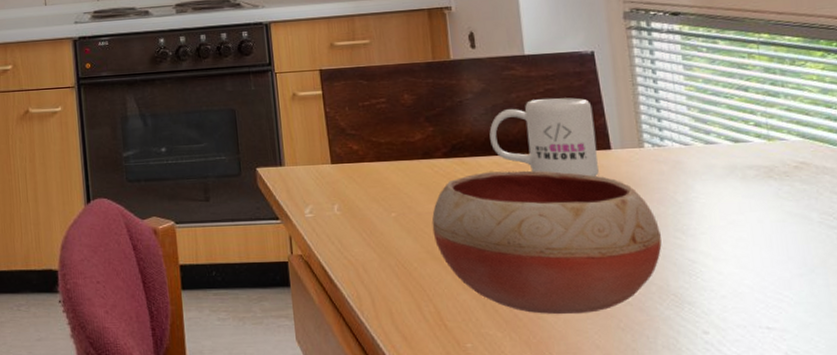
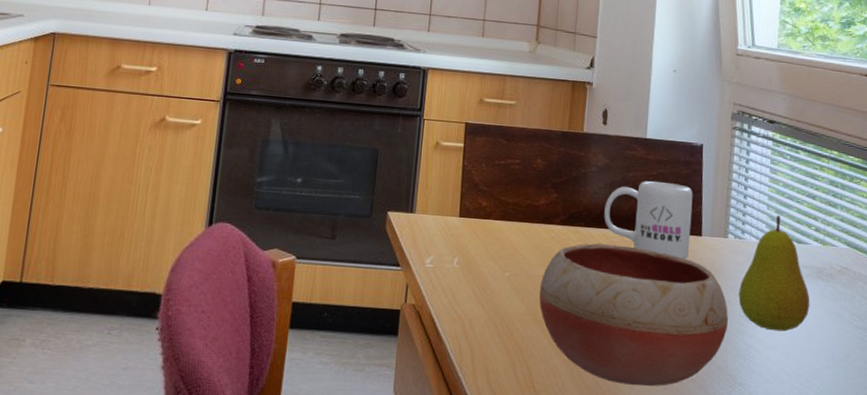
fruit: none [668,114,764,242] -> present [738,215,810,332]

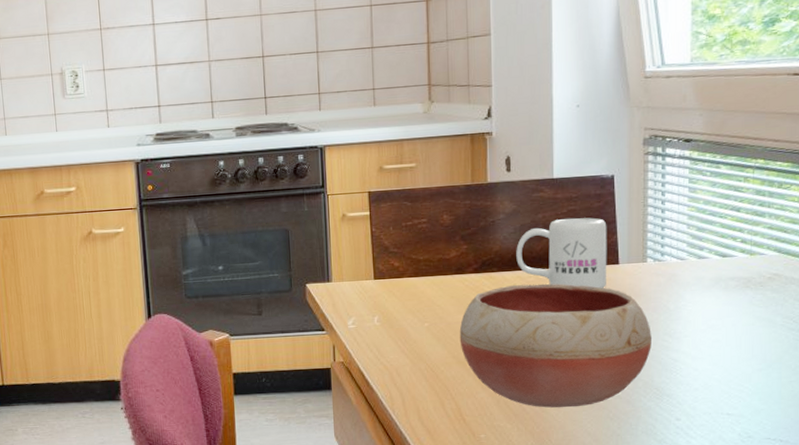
fruit: present [738,215,810,332] -> none [661,232,738,343]

